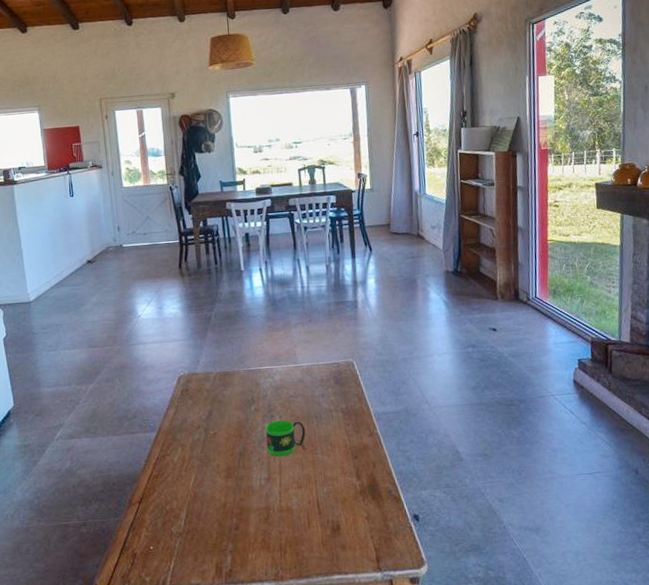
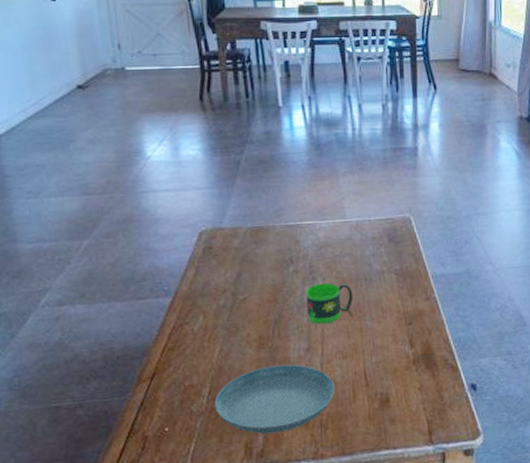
saucer: none [190,492,292,556] -> present [214,364,336,434]

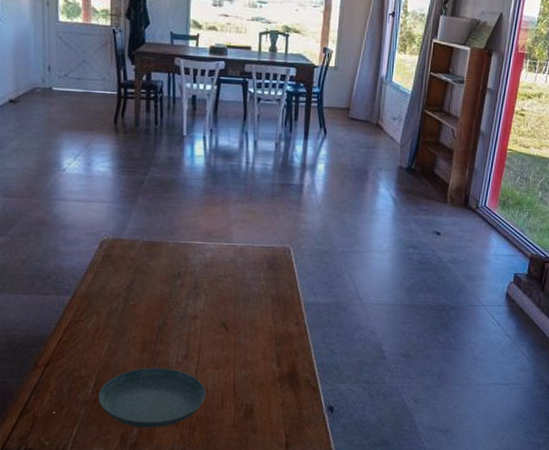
mug: present [306,283,354,325] -> none [188,298,231,336]

